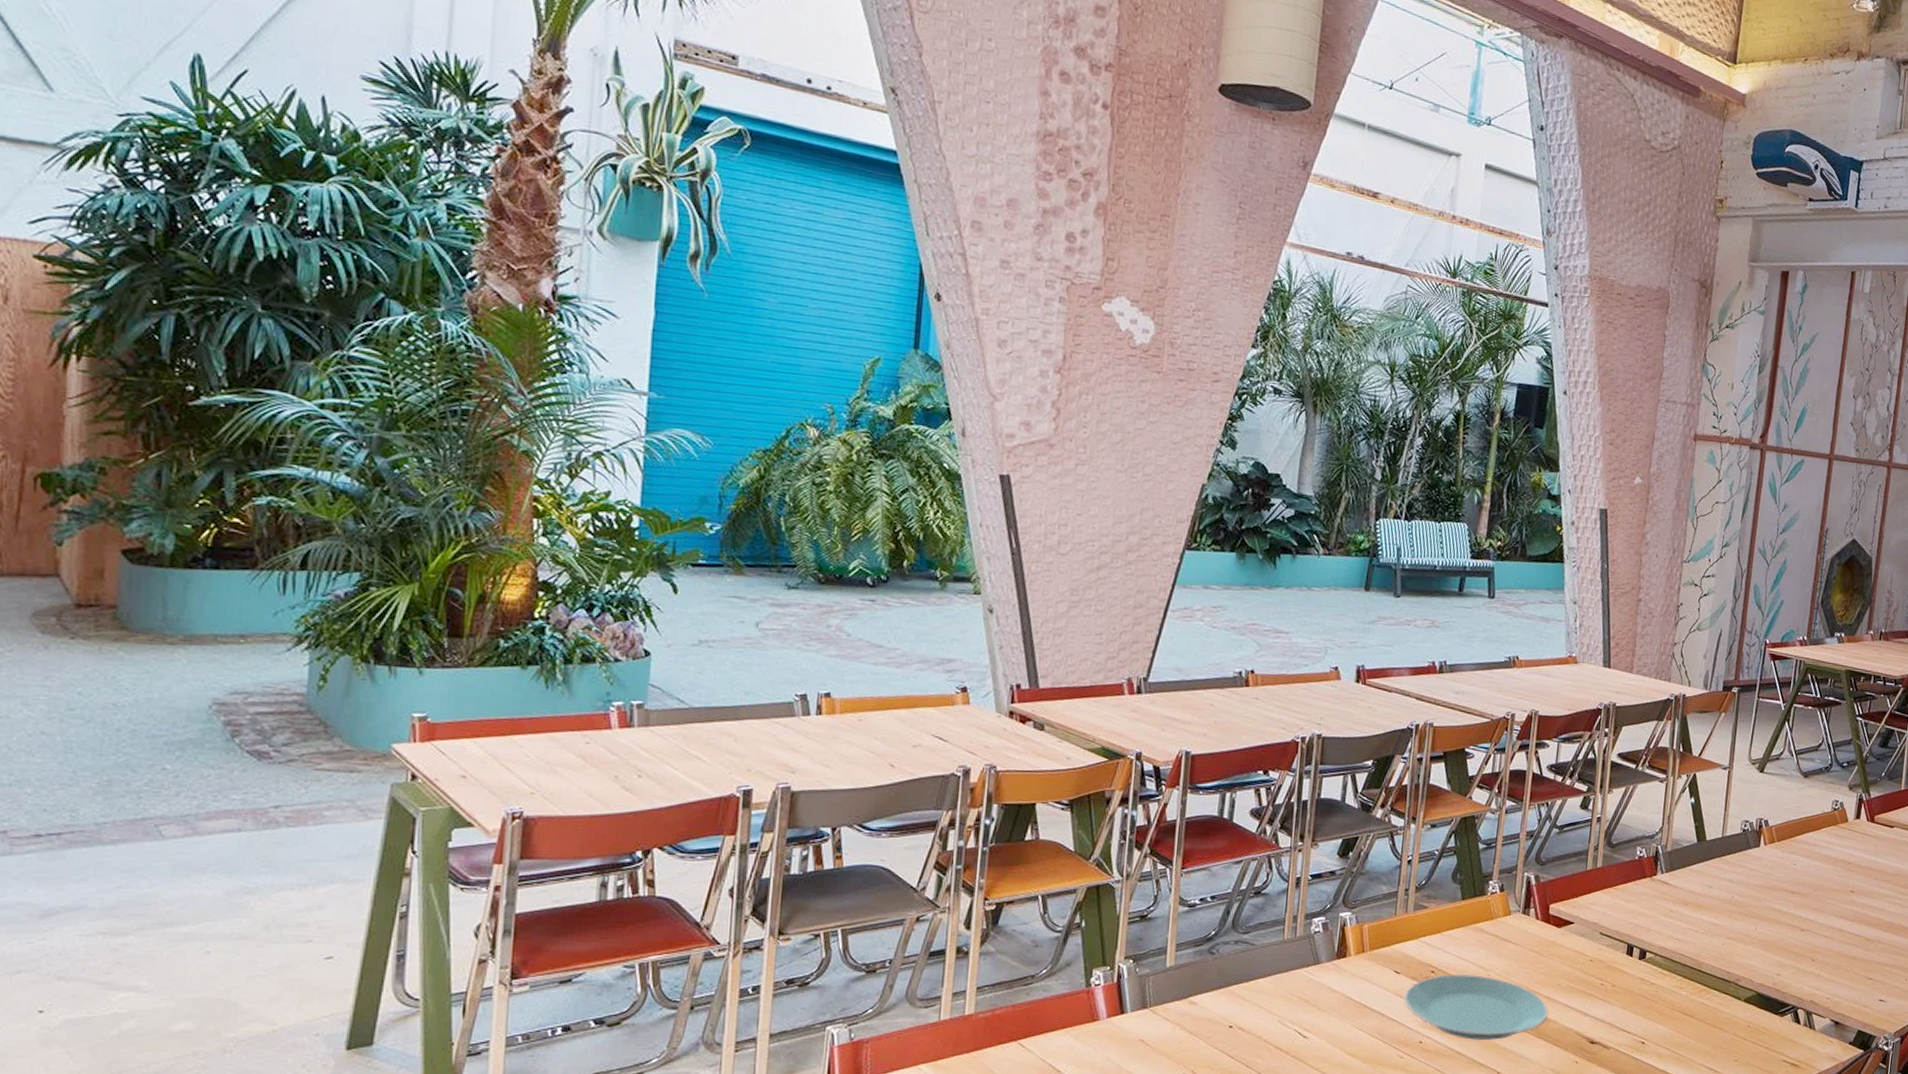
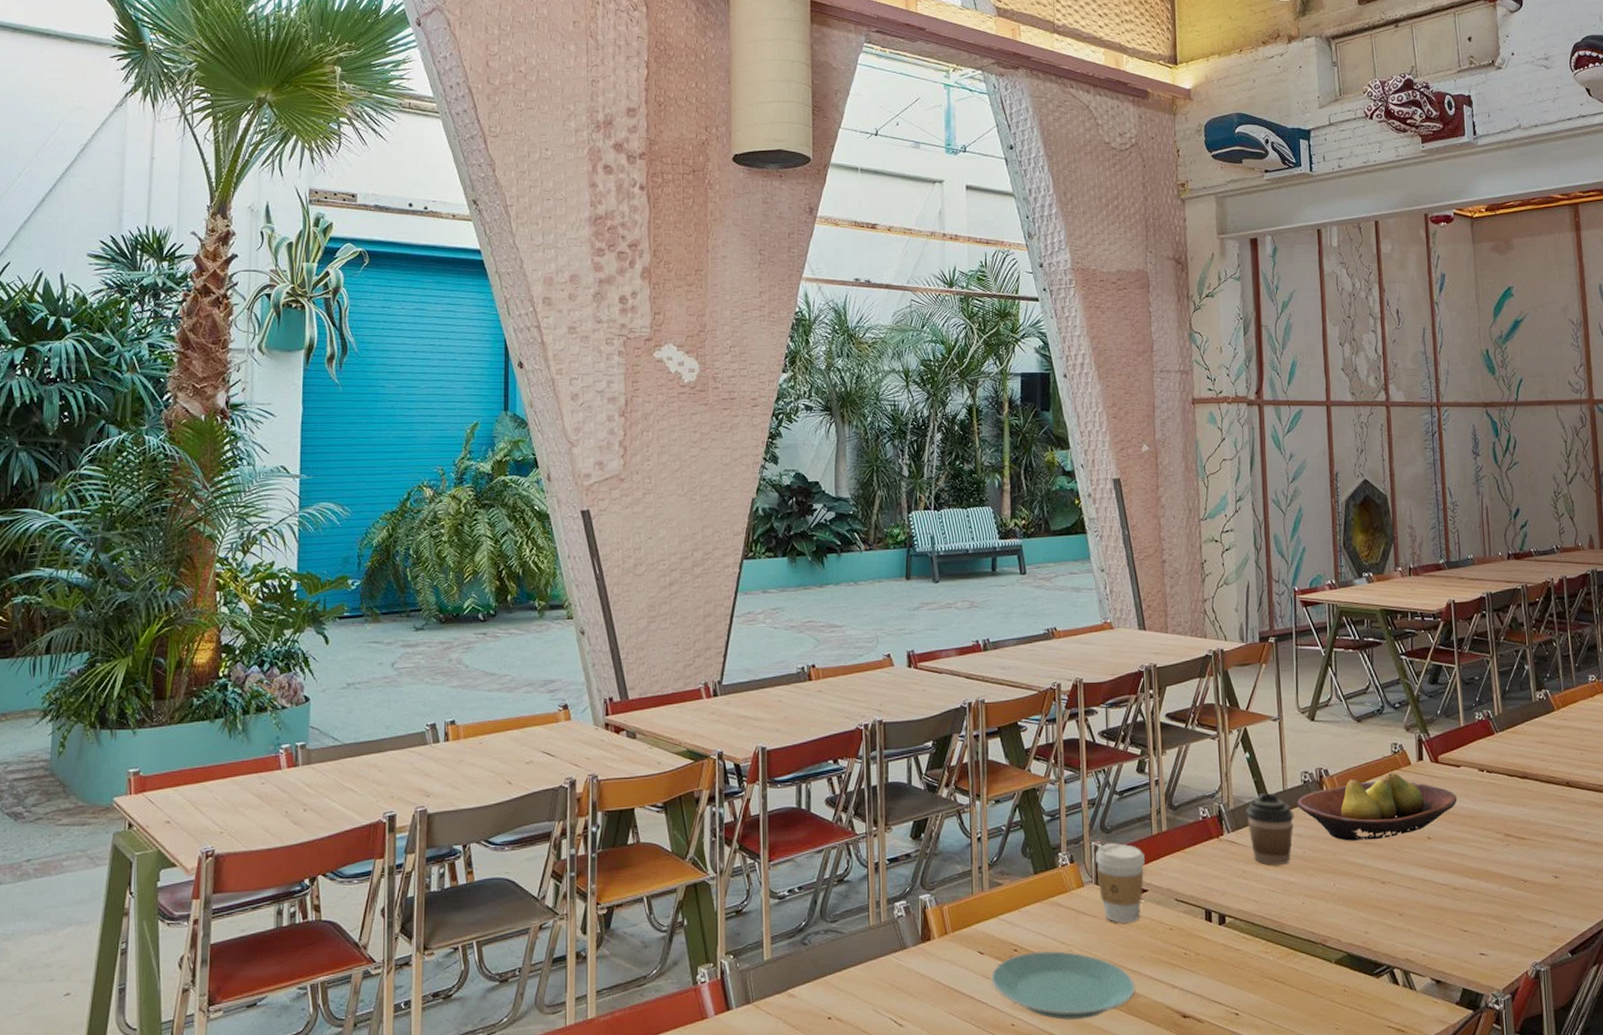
coffee cup: none [1525,875,1576,952] -> present [1096,843,1145,923]
coffee cup: none [1682,838,1729,907] -> present [1246,793,1294,865]
fruit bowl: none [1733,827,1886,890] -> present [1297,772,1458,841]

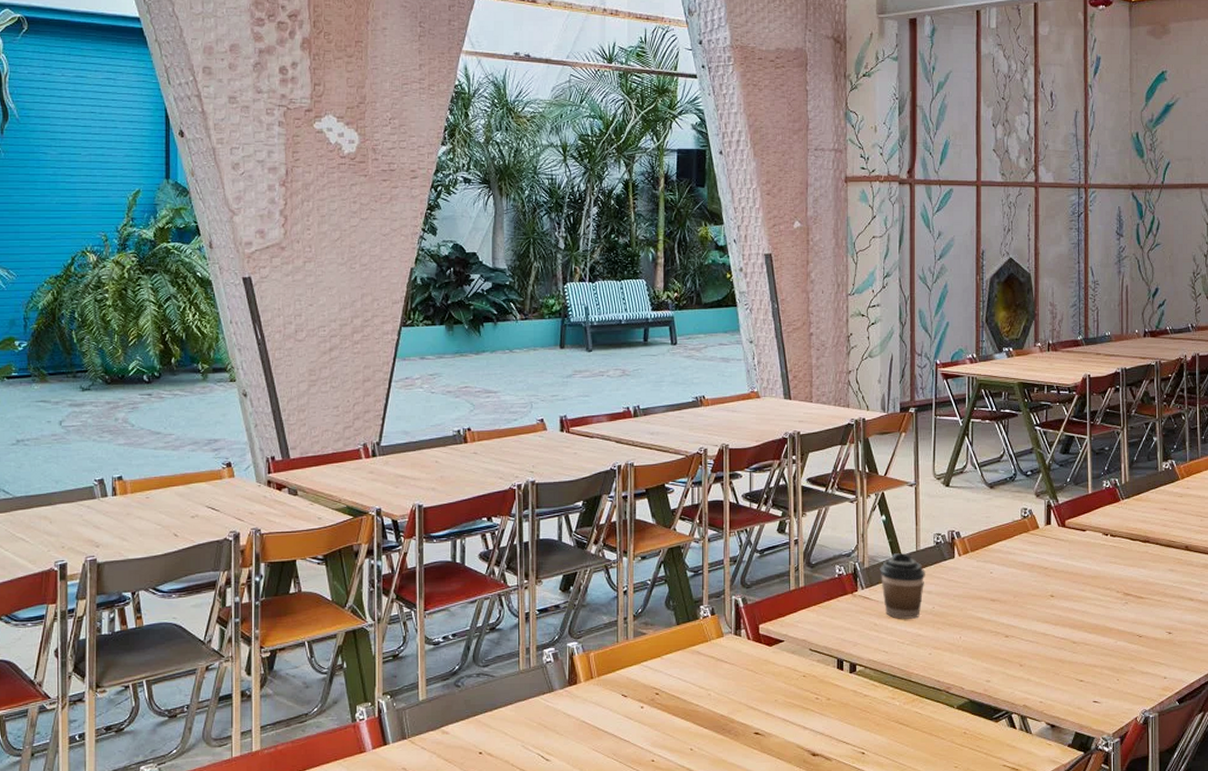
plate: present [990,950,1136,1021] -> none [633,694,769,757]
coffee cup: present [1096,843,1145,923] -> none [736,598,782,670]
fruit bowl: present [1297,772,1458,841] -> none [929,535,1081,598]

